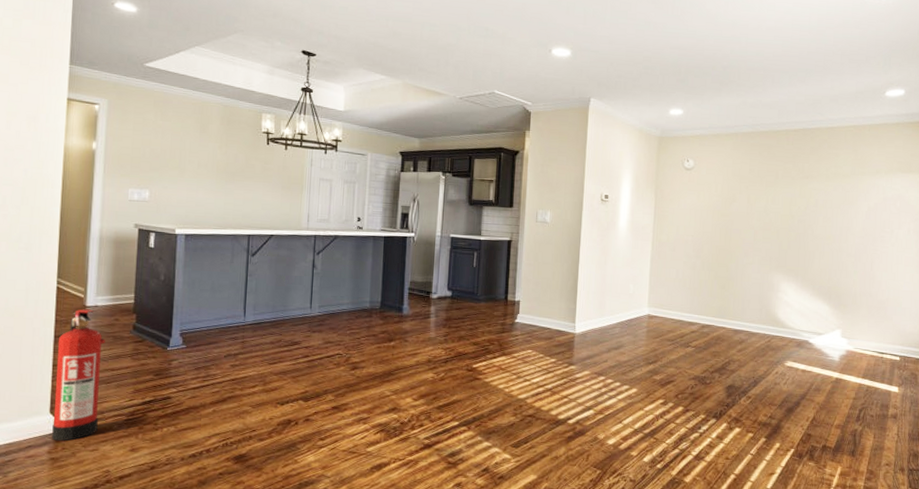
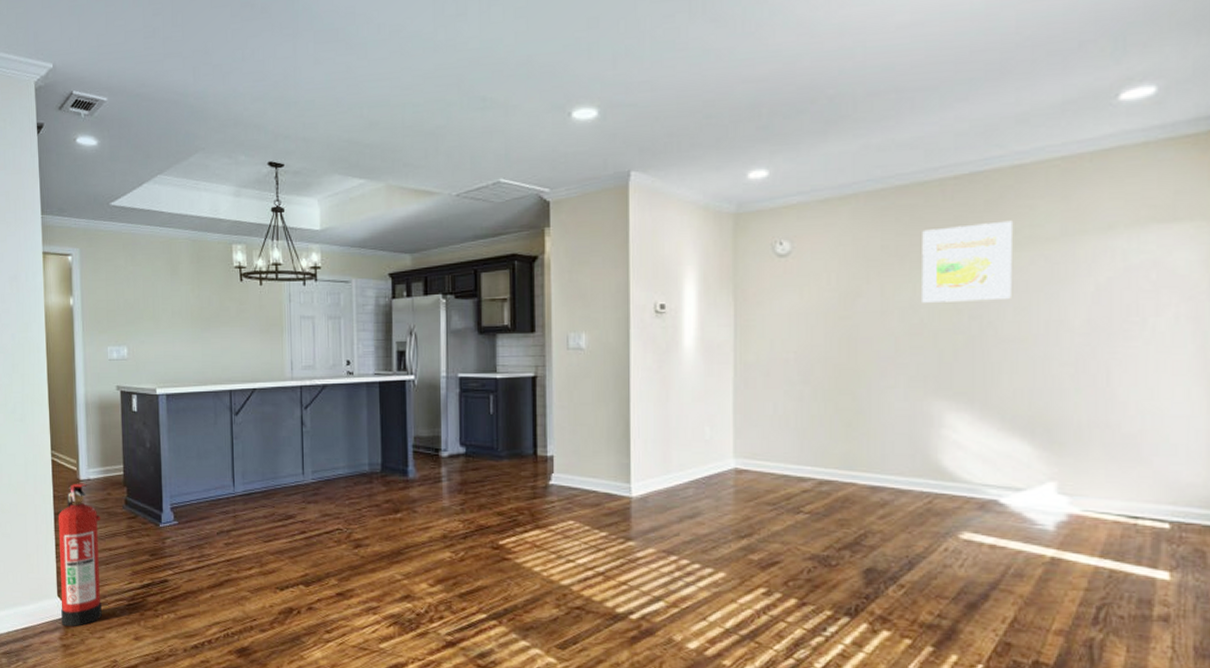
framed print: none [771,161,826,212] -> present [922,220,1014,303]

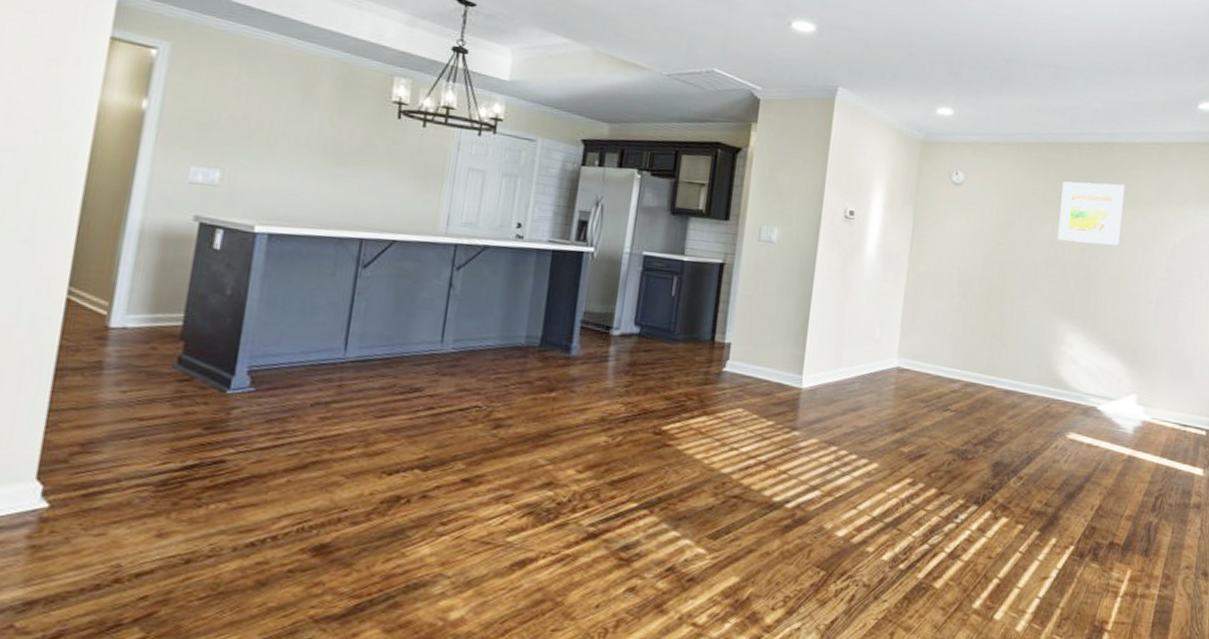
fire extinguisher: present [58,483,102,627] -> none [35,331,134,521]

